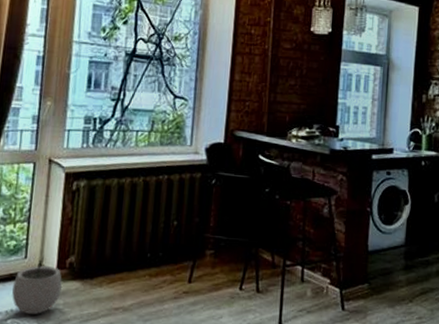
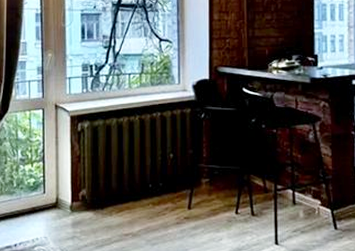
plant pot: present [12,254,62,314] -> none [36,189,77,242]

